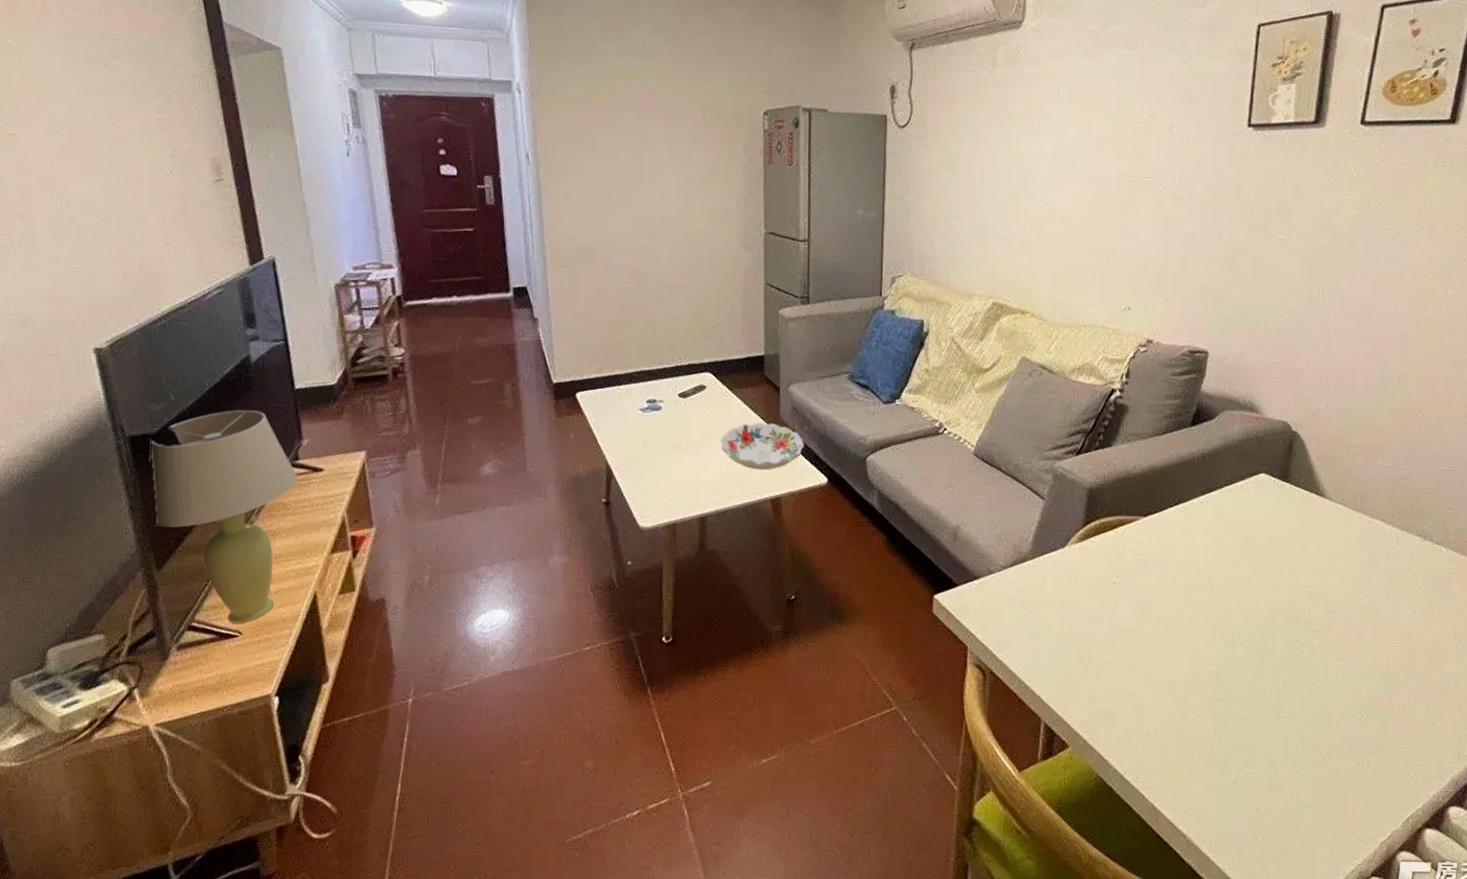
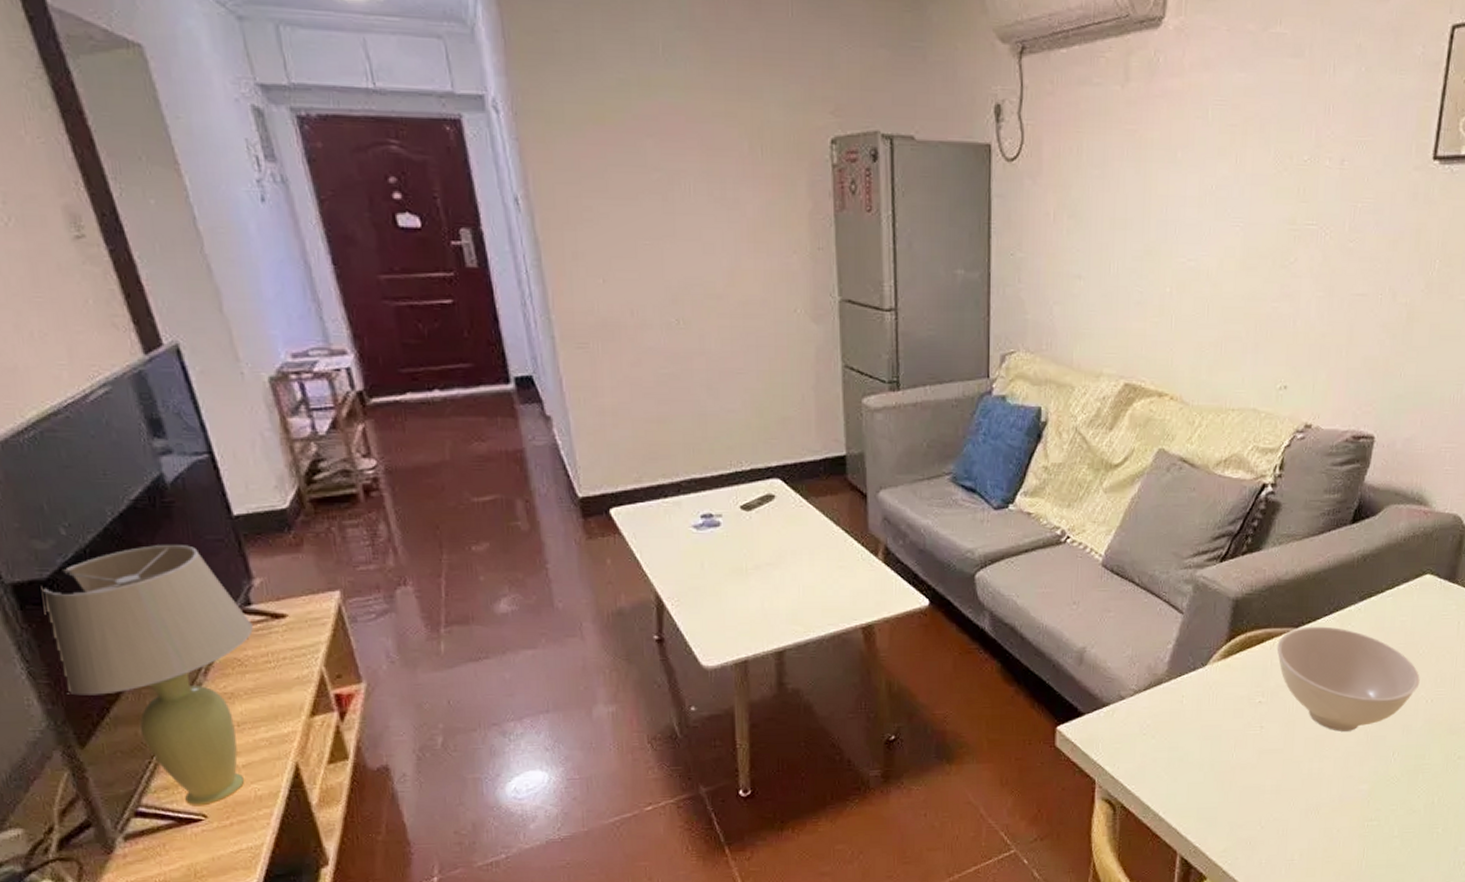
decorative bowl: present [721,422,804,470] -> none [797,536,899,594]
bowl: none [1128,516,1260,614] -> present [1276,626,1420,731]

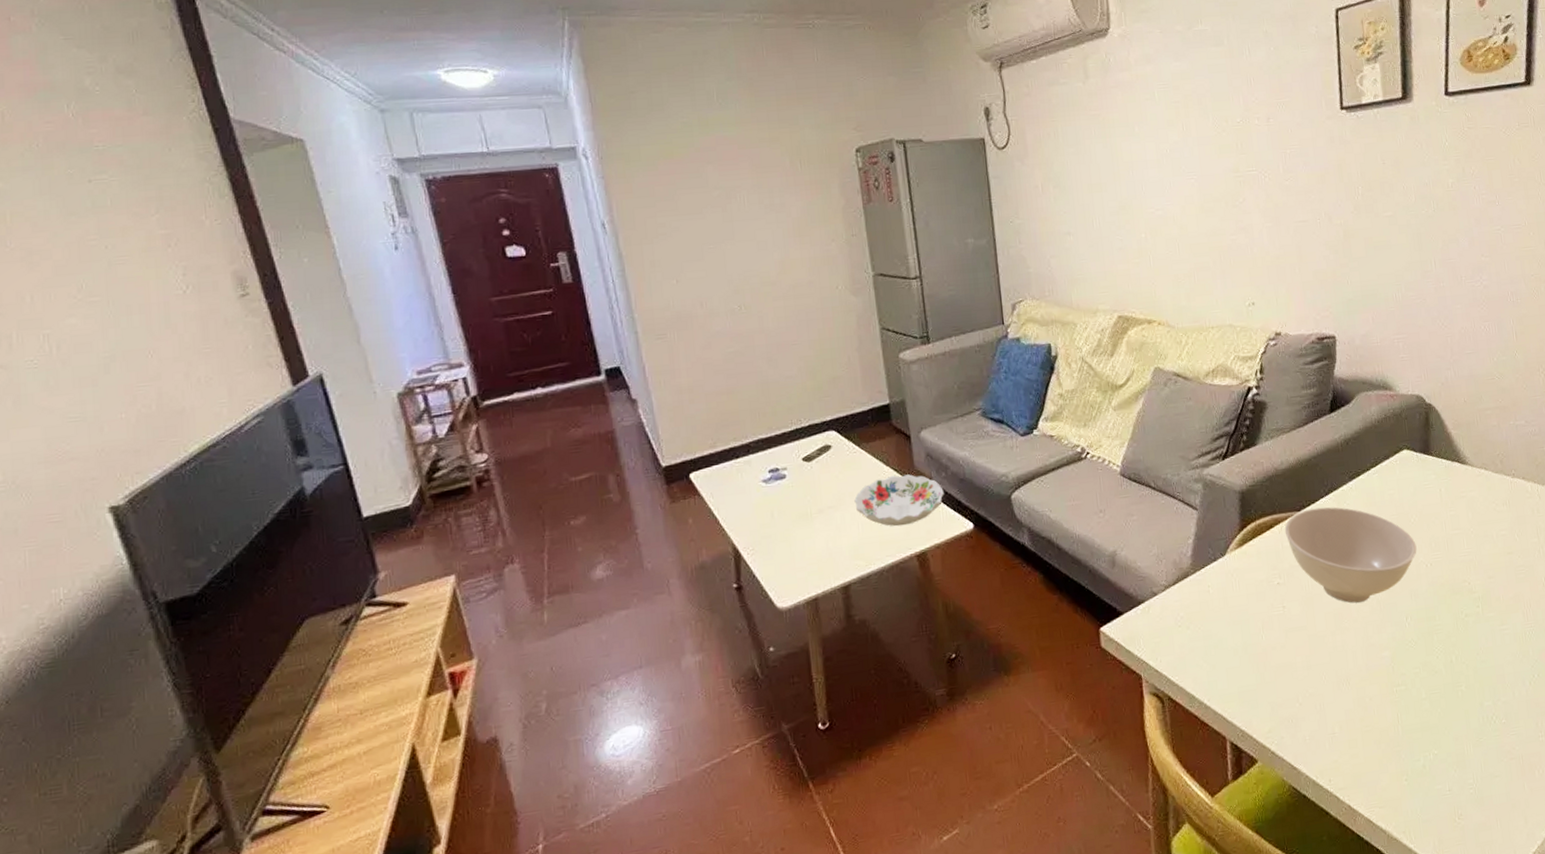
table lamp: present [40,545,253,807] -> none [191,549,377,799]
decorative bowl: none [797,536,899,594] -> present [854,474,944,527]

